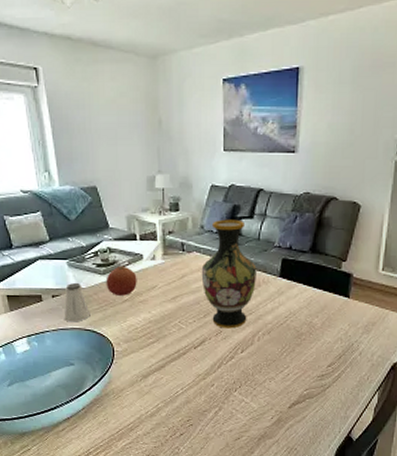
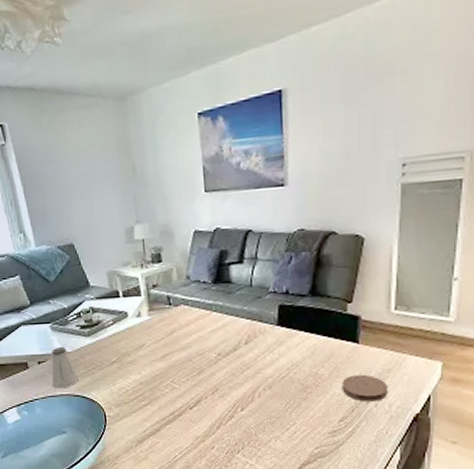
fruit: present [106,265,137,296] -> none [91,325,124,358]
vase: present [201,219,257,329] -> none [190,266,252,386]
coaster: none [332,325,372,351] -> present [342,374,389,402]

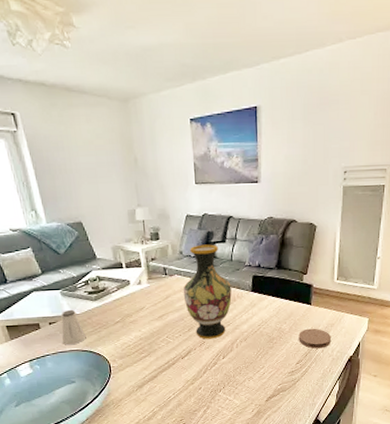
vase: none [190,266,252,386] -> present [183,244,232,339]

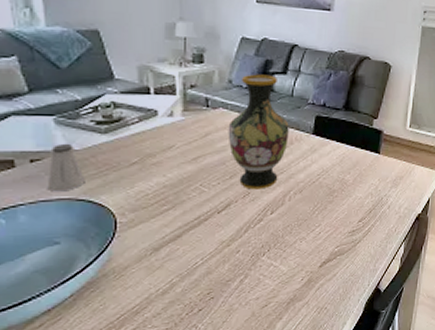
coaster: present [298,328,332,349] -> none [363,180,400,204]

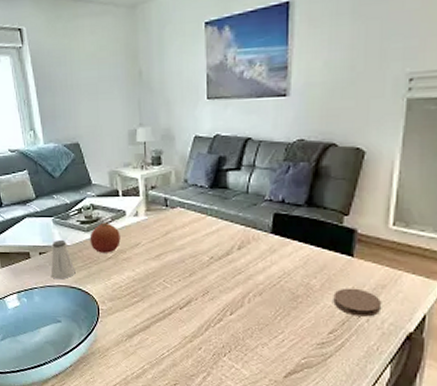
fruit: none [108,123,149,158] -> present [89,222,121,253]
vase: present [228,74,289,190] -> none [186,172,245,289]
coaster: none [363,180,400,204] -> present [333,288,382,317]

